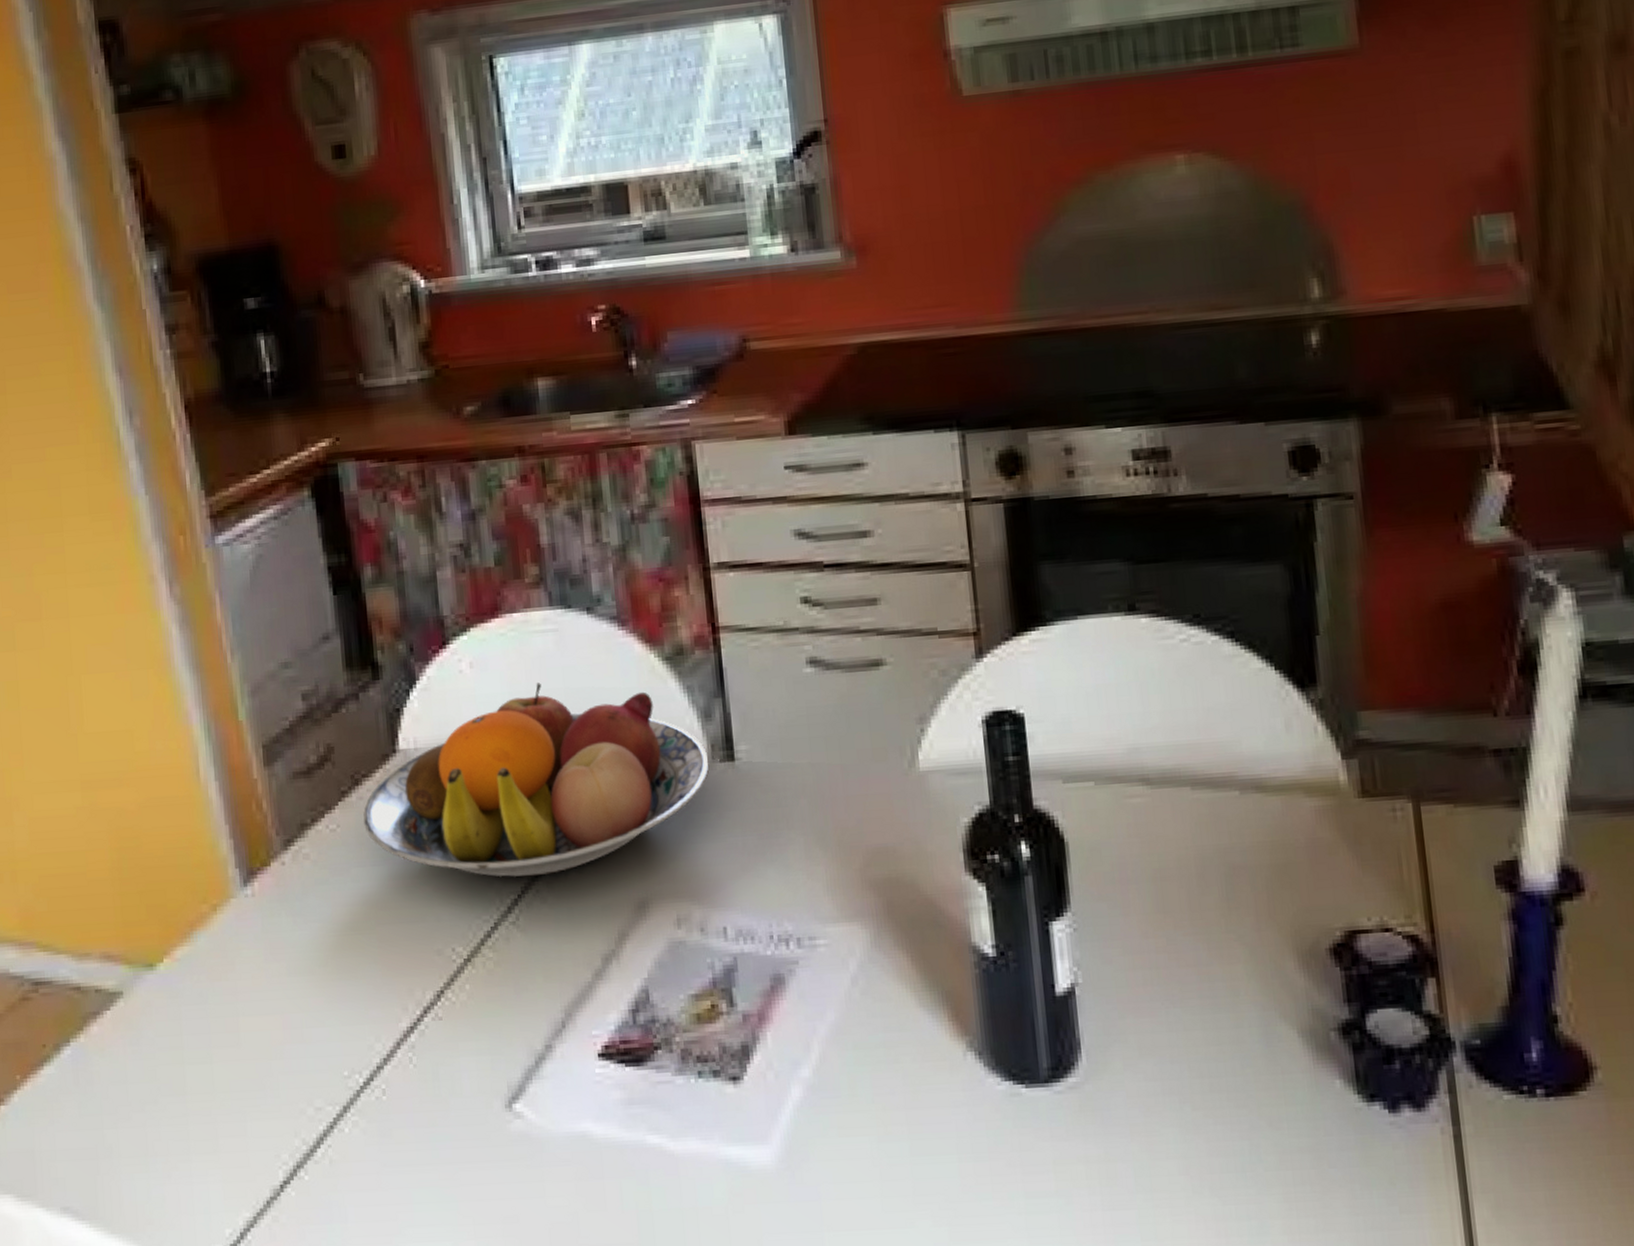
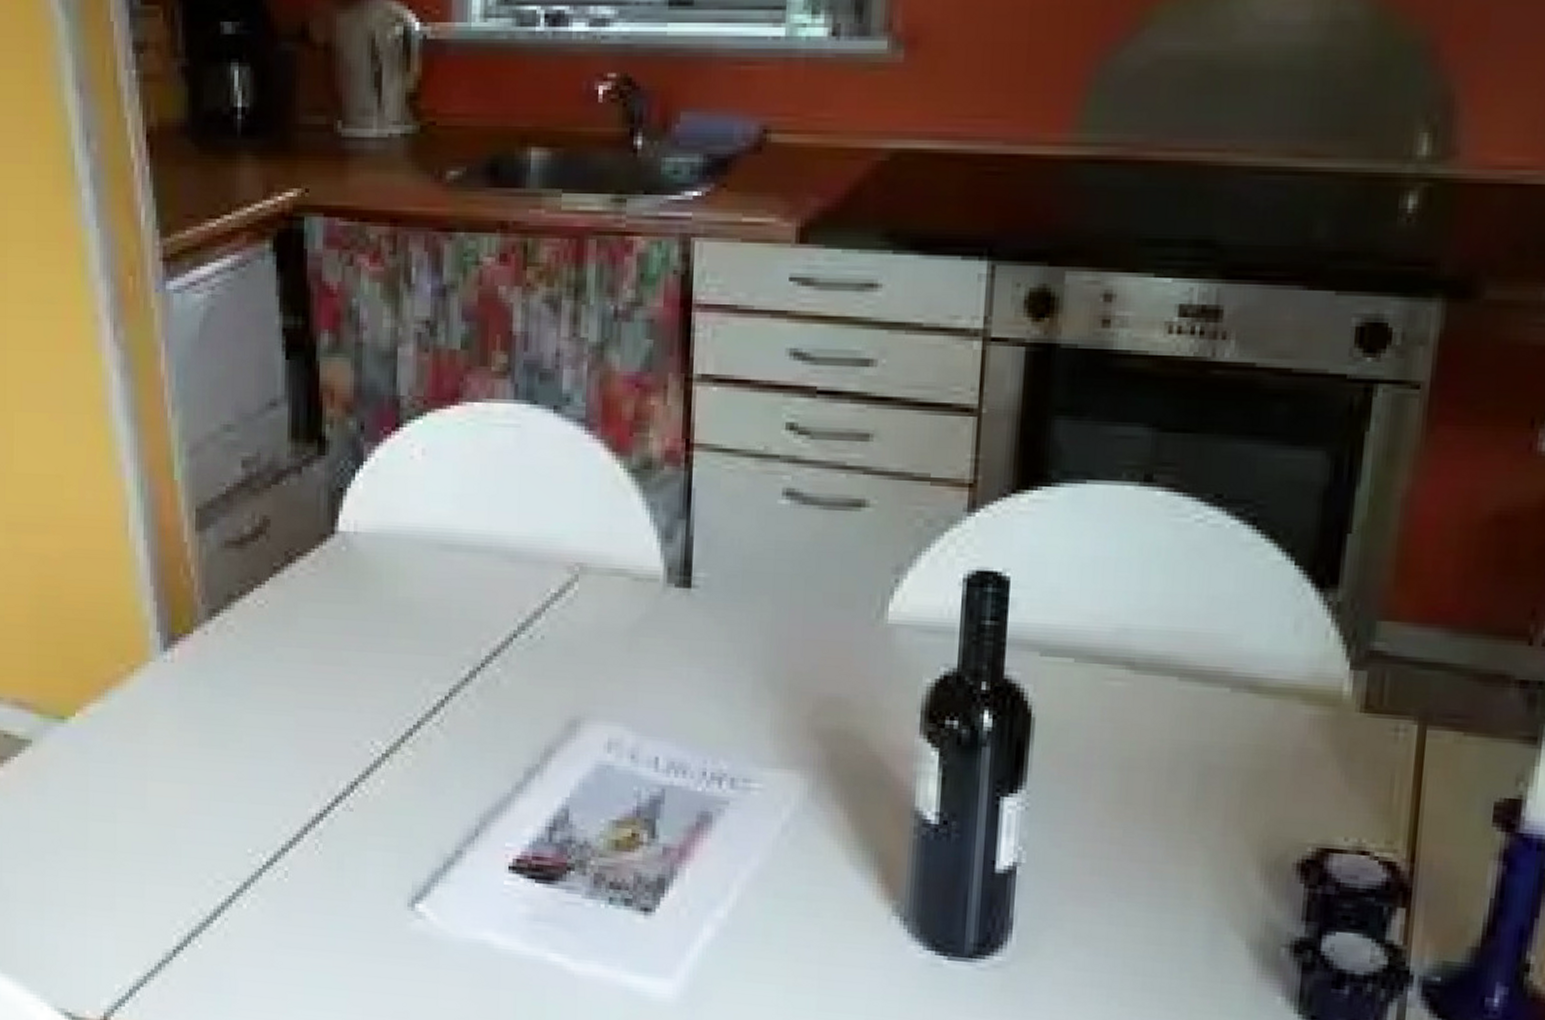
fruit bowl: present [363,683,709,878] -> none [294,479,664,680]

